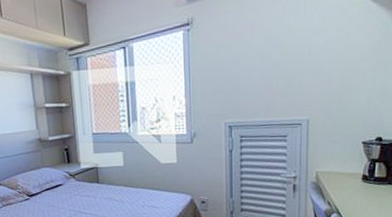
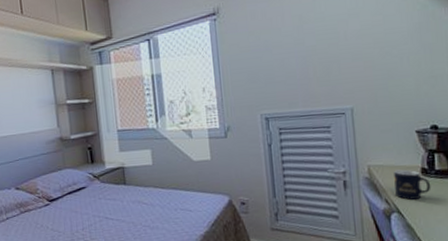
mug: none [336,176,369,202] -> present [394,169,431,200]

